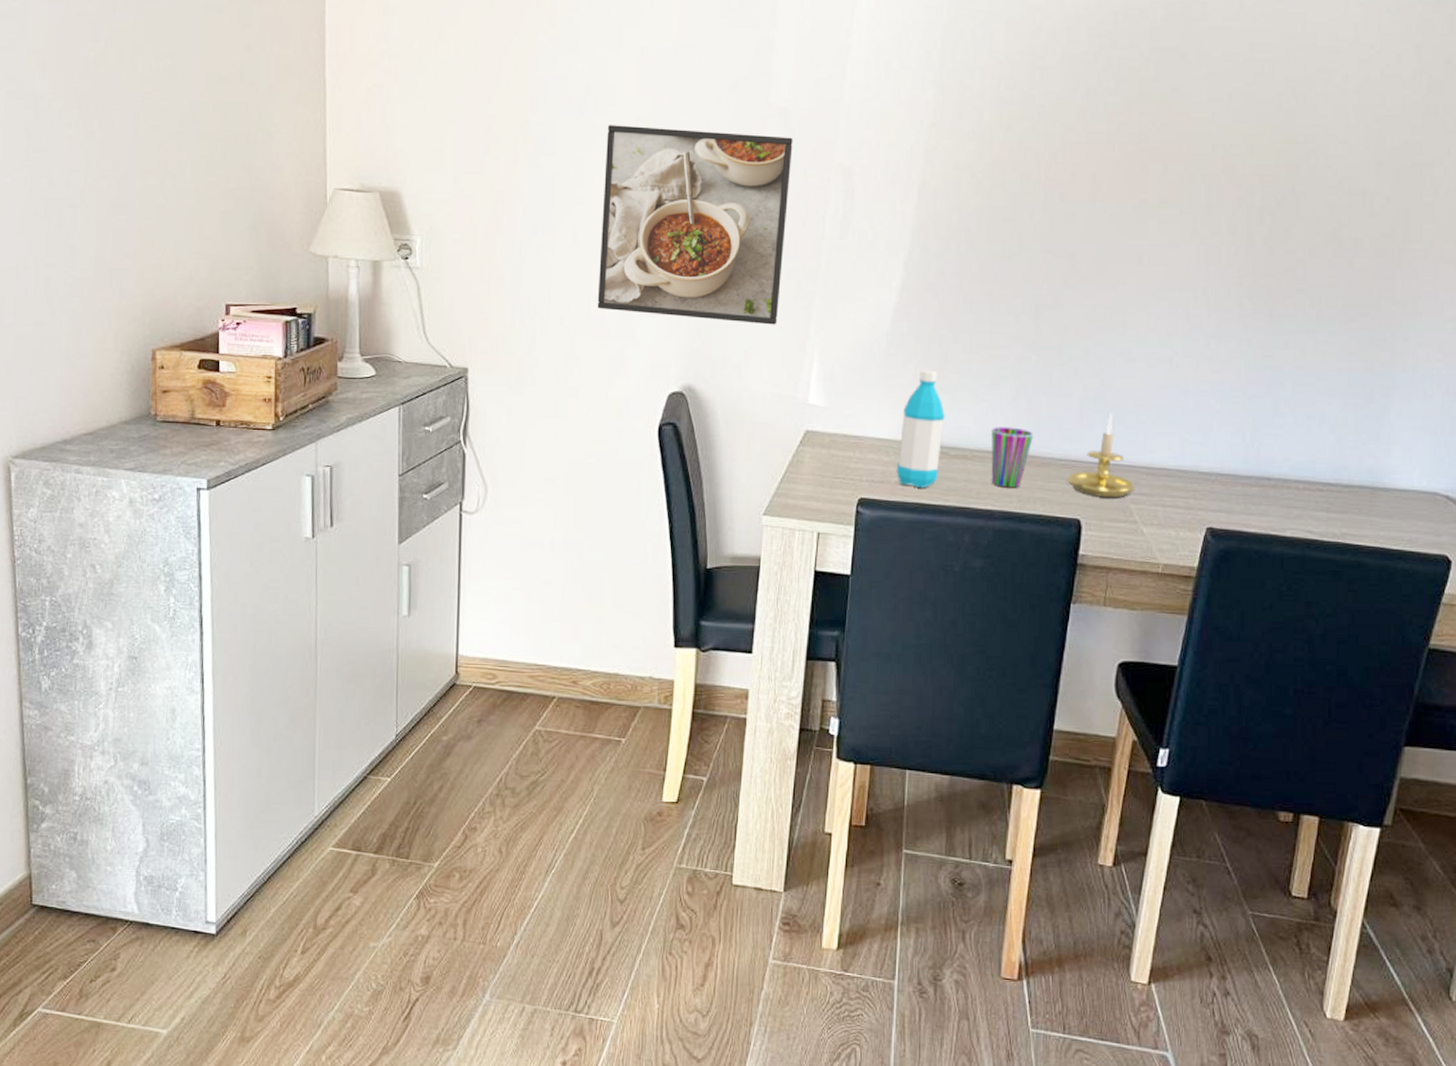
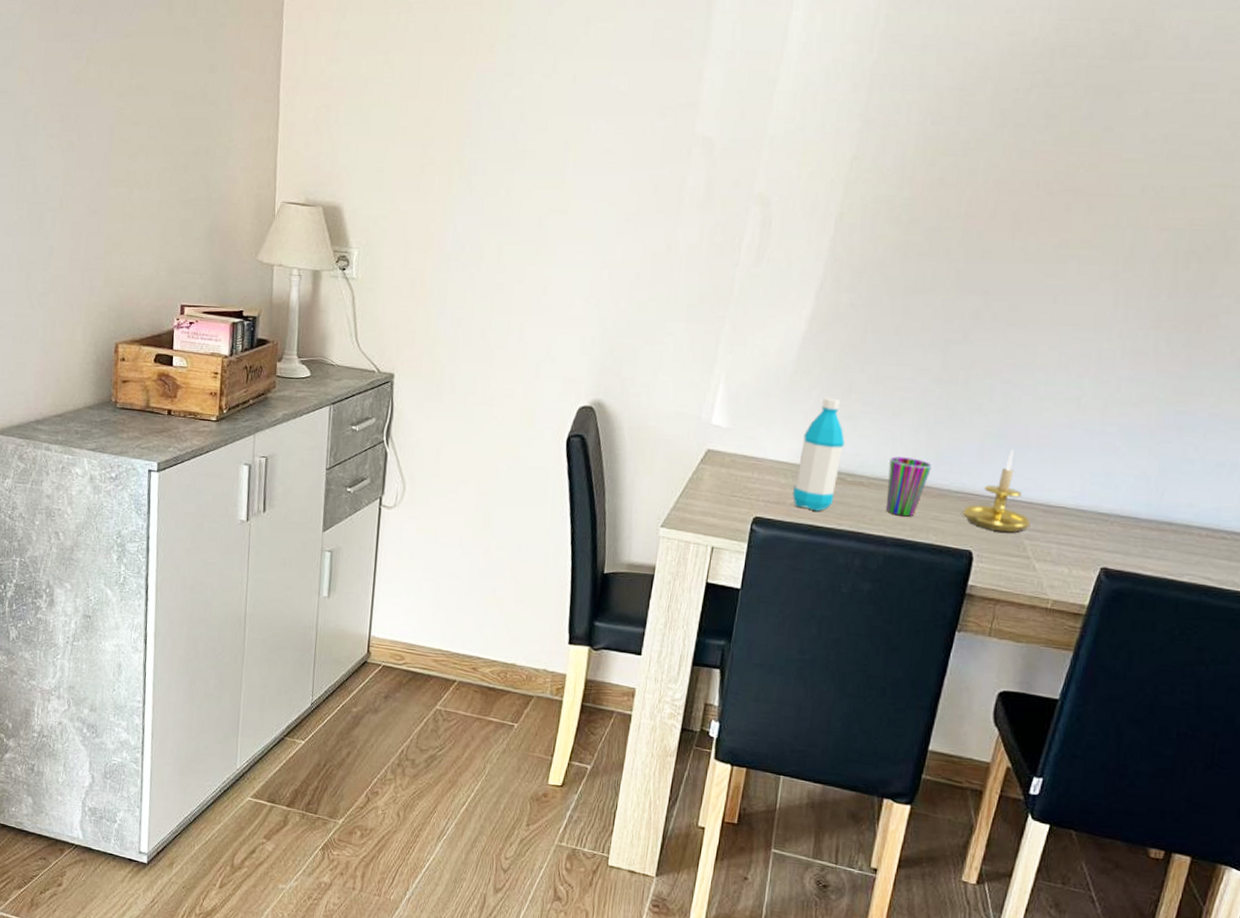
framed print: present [597,125,793,325] -> none [516,149,715,347]

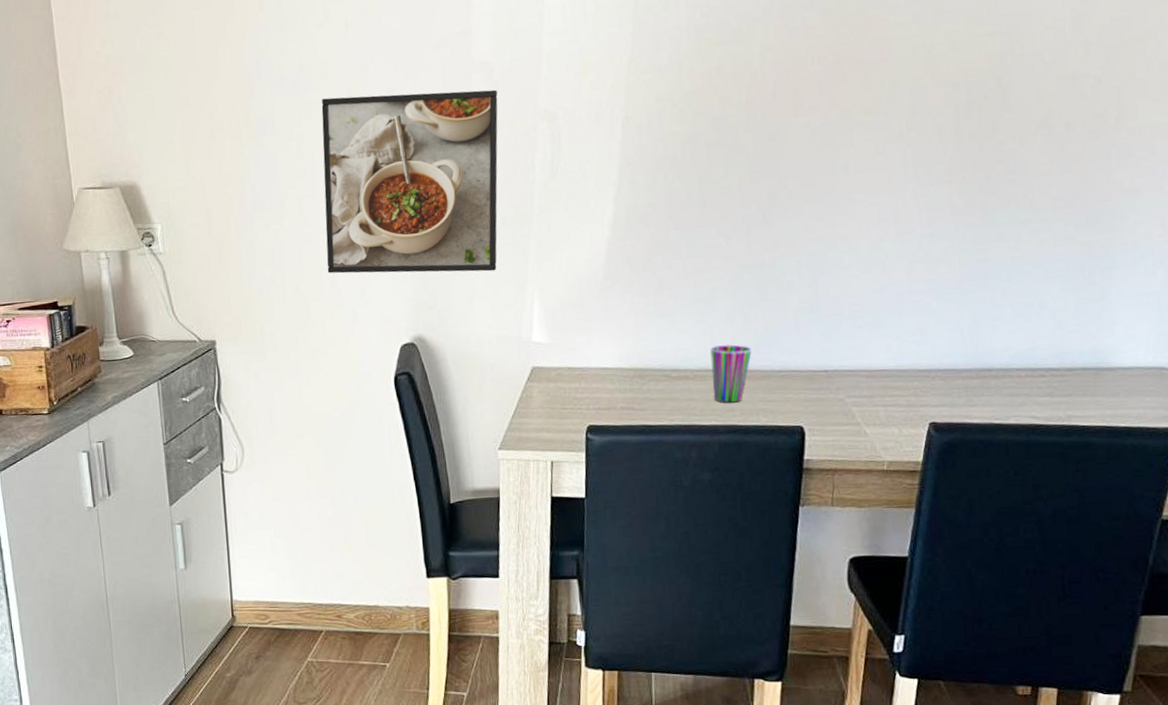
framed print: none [516,149,715,347] -> present [321,89,498,274]
water bottle: present [792,397,845,512] -> none [621,298,664,411]
candle holder: present [962,449,1031,533] -> none [787,321,856,404]

